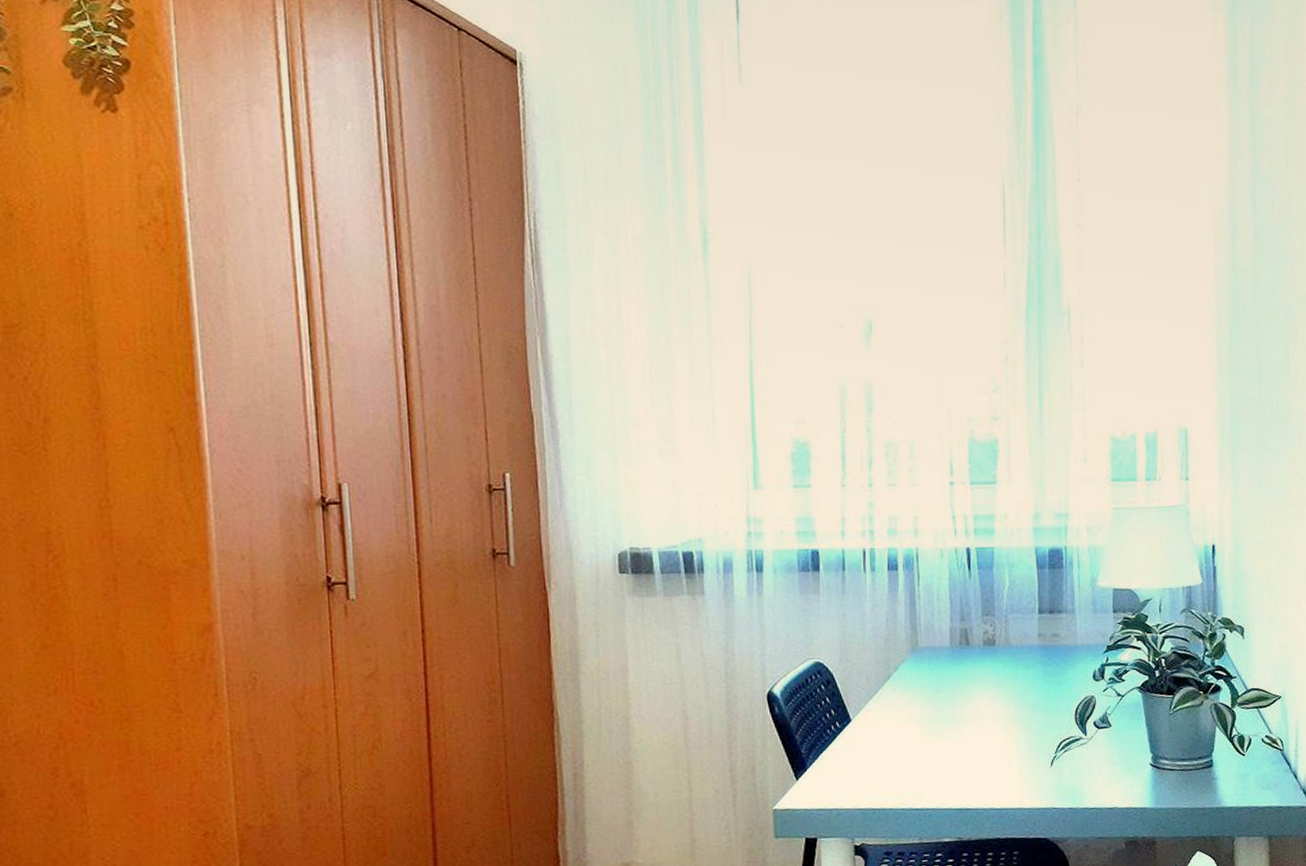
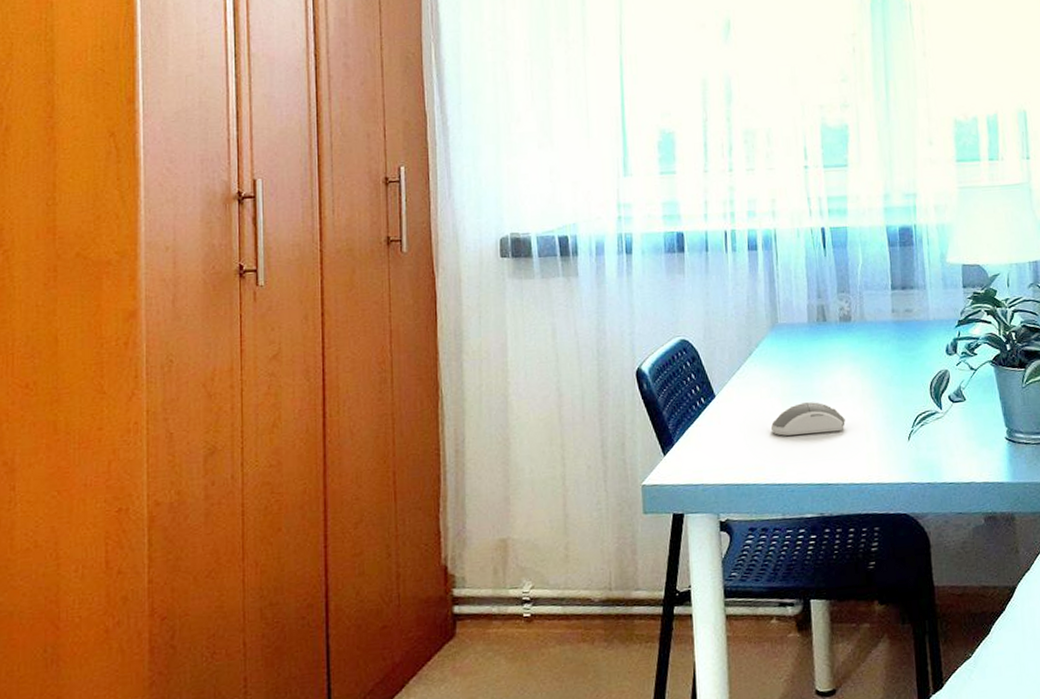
computer mouse: none [908,727,987,761] -> present [770,402,845,436]

